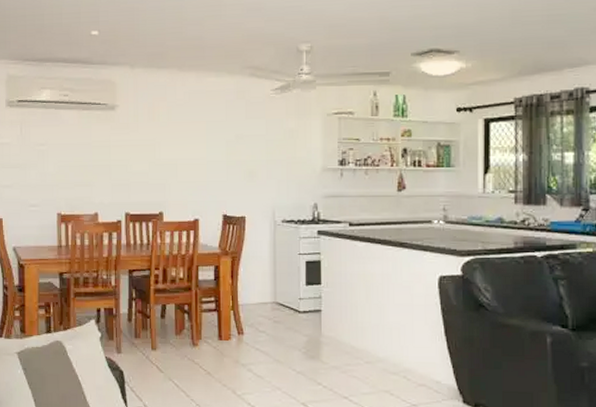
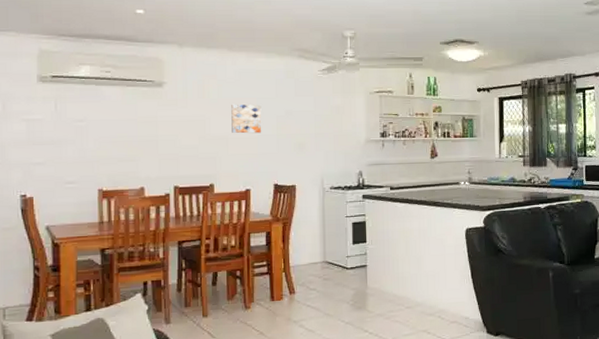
wall art: none [180,127,211,159] -> present [231,104,262,134]

